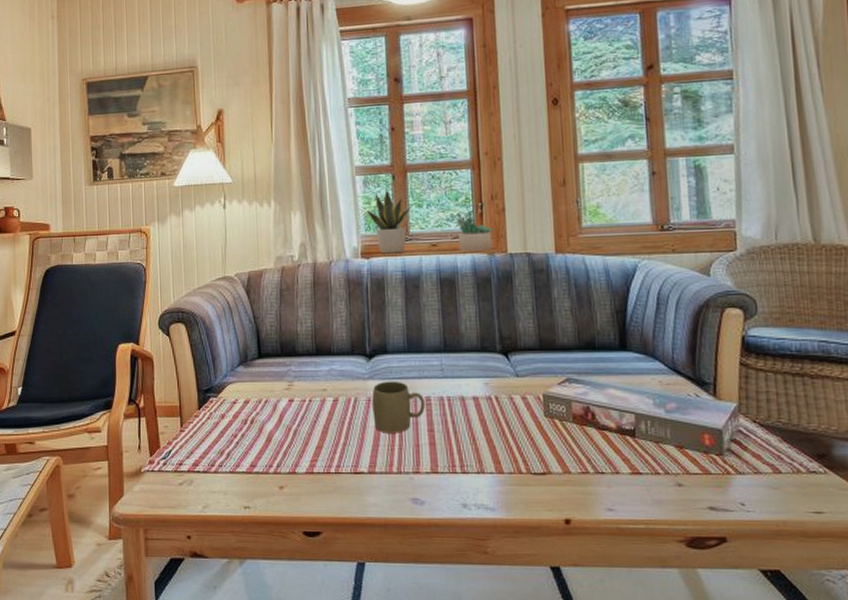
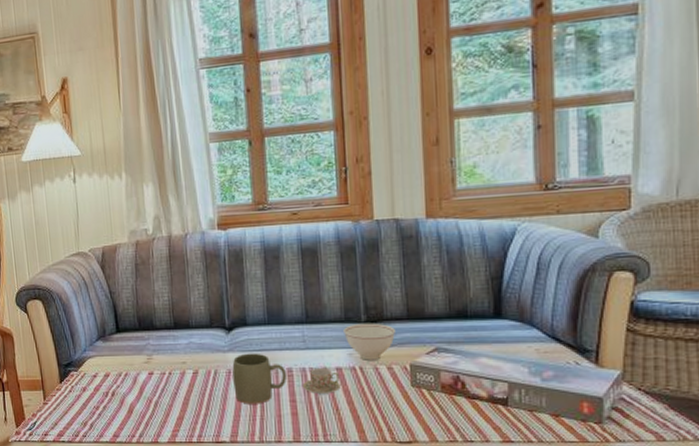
potted plant: present [367,188,415,255] -> none [223,155,274,226]
teacup: none [440,396,477,423] -> present [302,367,341,394]
succulent plant: present [456,209,494,252] -> none [318,174,360,220]
bowl: none [480,352,530,390] -> present [343,323,397,360]

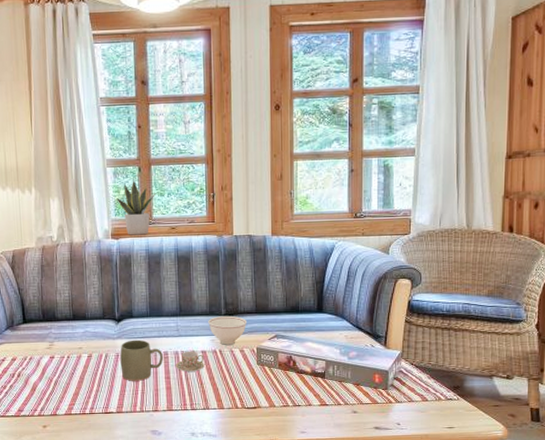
potted plant: none [223,155,274,226] -> present [117,179,158,237]

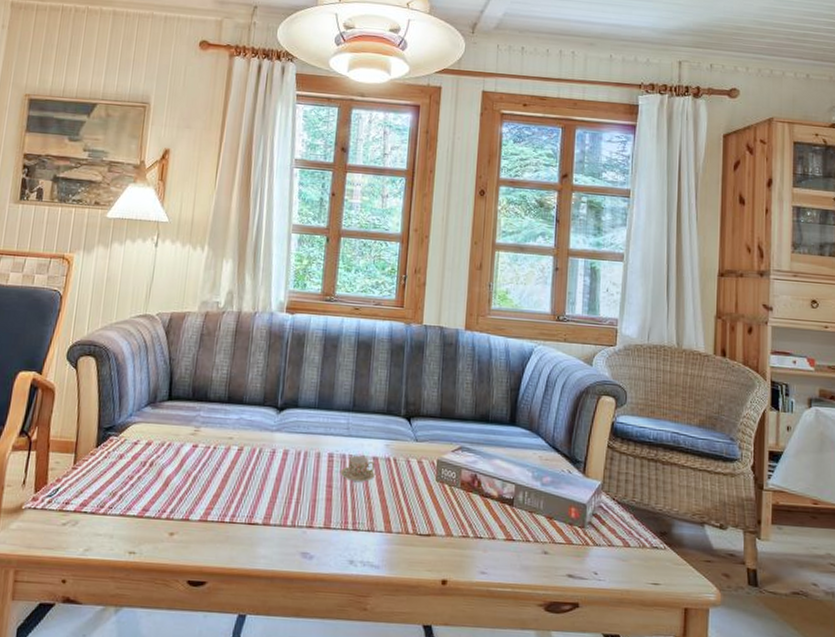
potted plant: present [117,179,158,237] -> none [298,249,344,314]
mug: present [120,339,163,381] -> none [275,434,327,487]
bowl: present [208,315,248,345] -> none [384,416,430,453]

